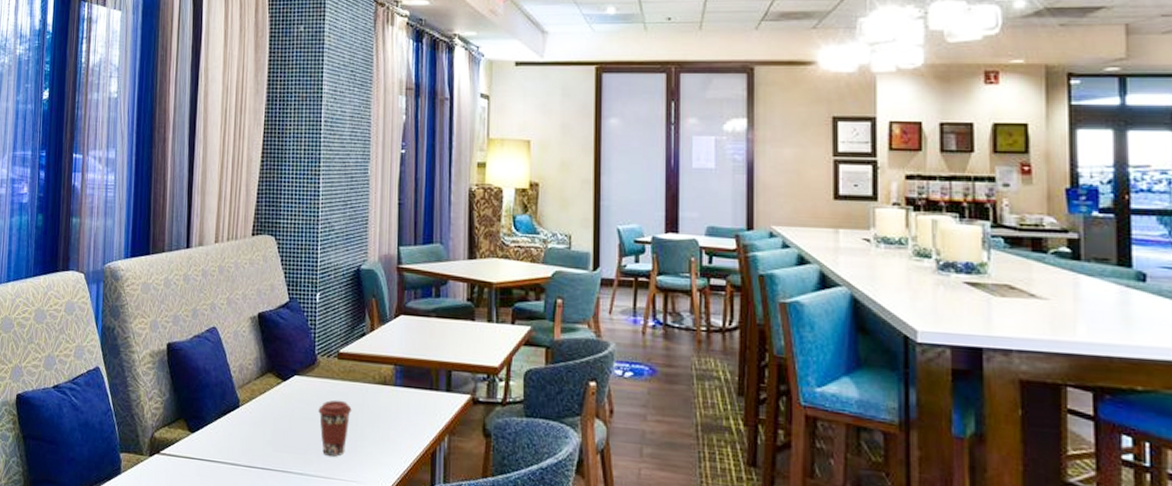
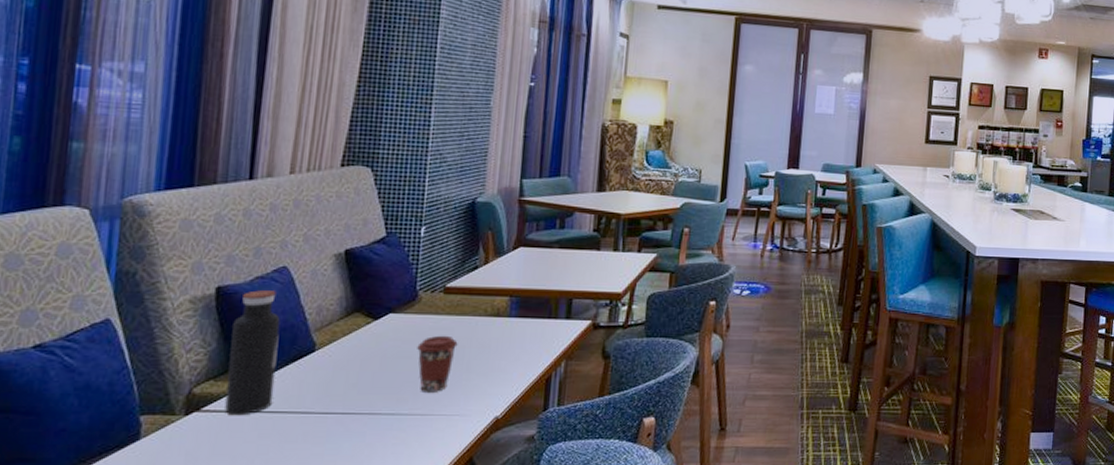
water bottle: none [176,348,213,461] -> present [224,290,281,416]

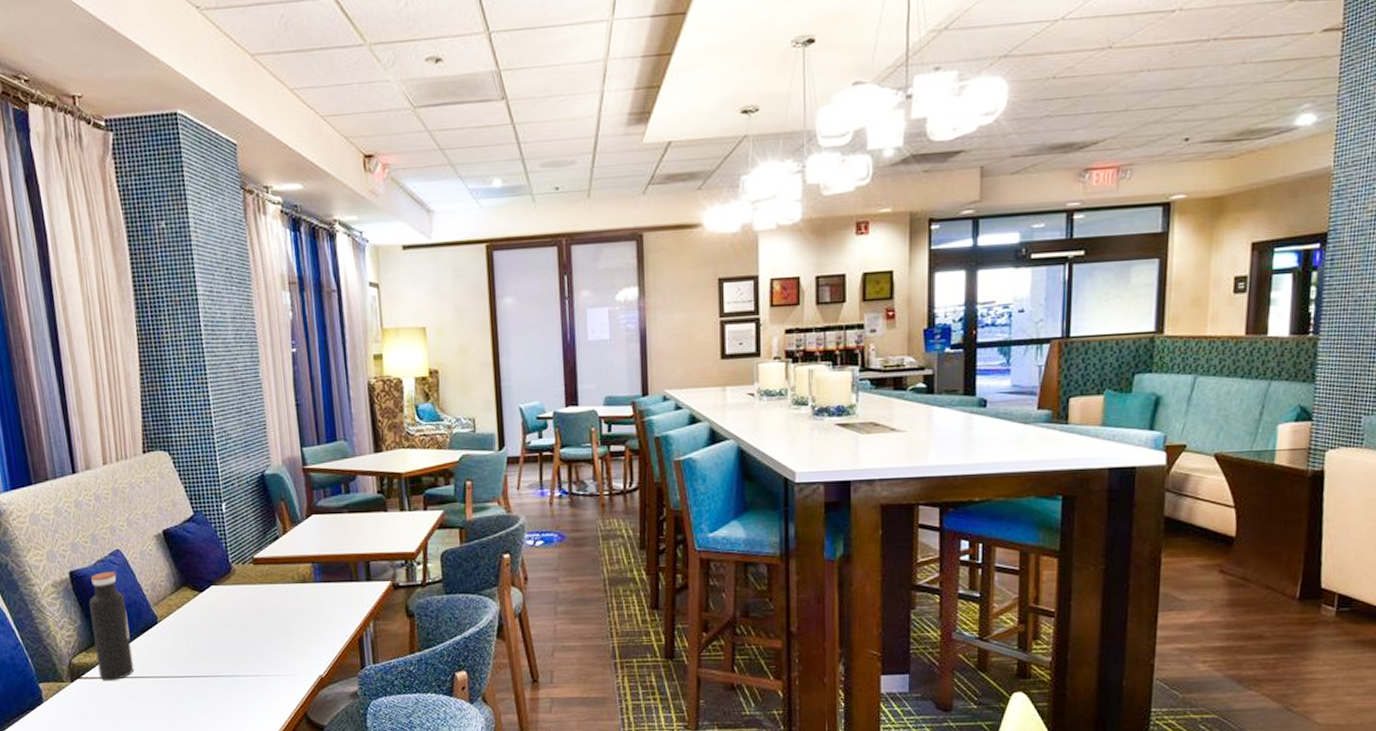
coffee cup: present [417,335,458,392] -> none [240,603,275,656]

